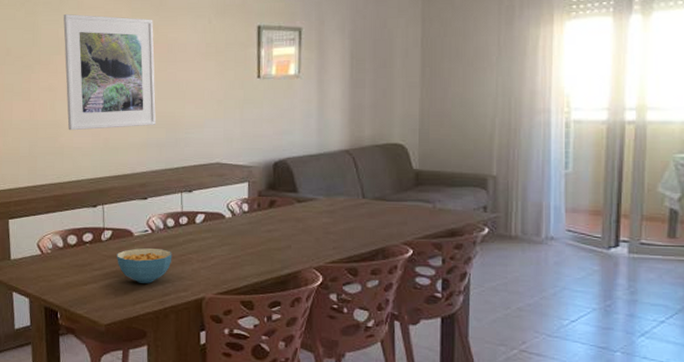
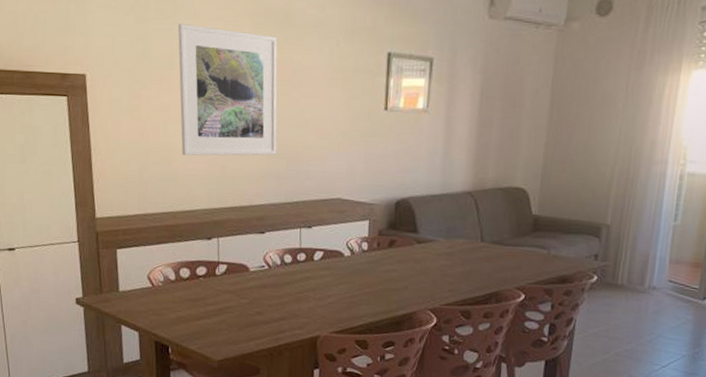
cereal bowl: present [117,247,172,284] -> none [231,283,289,320]

